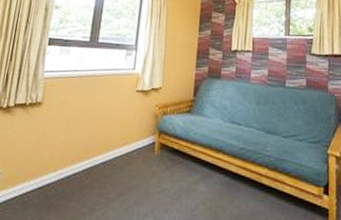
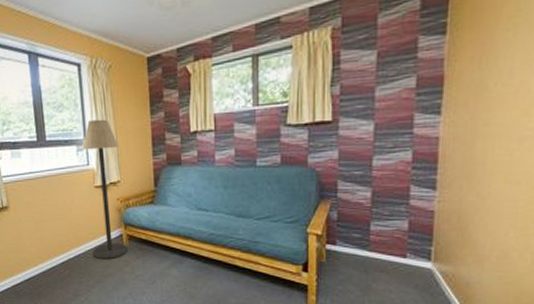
floor lamp: none [120,29,167,169] -> present [81,119,128,260]

